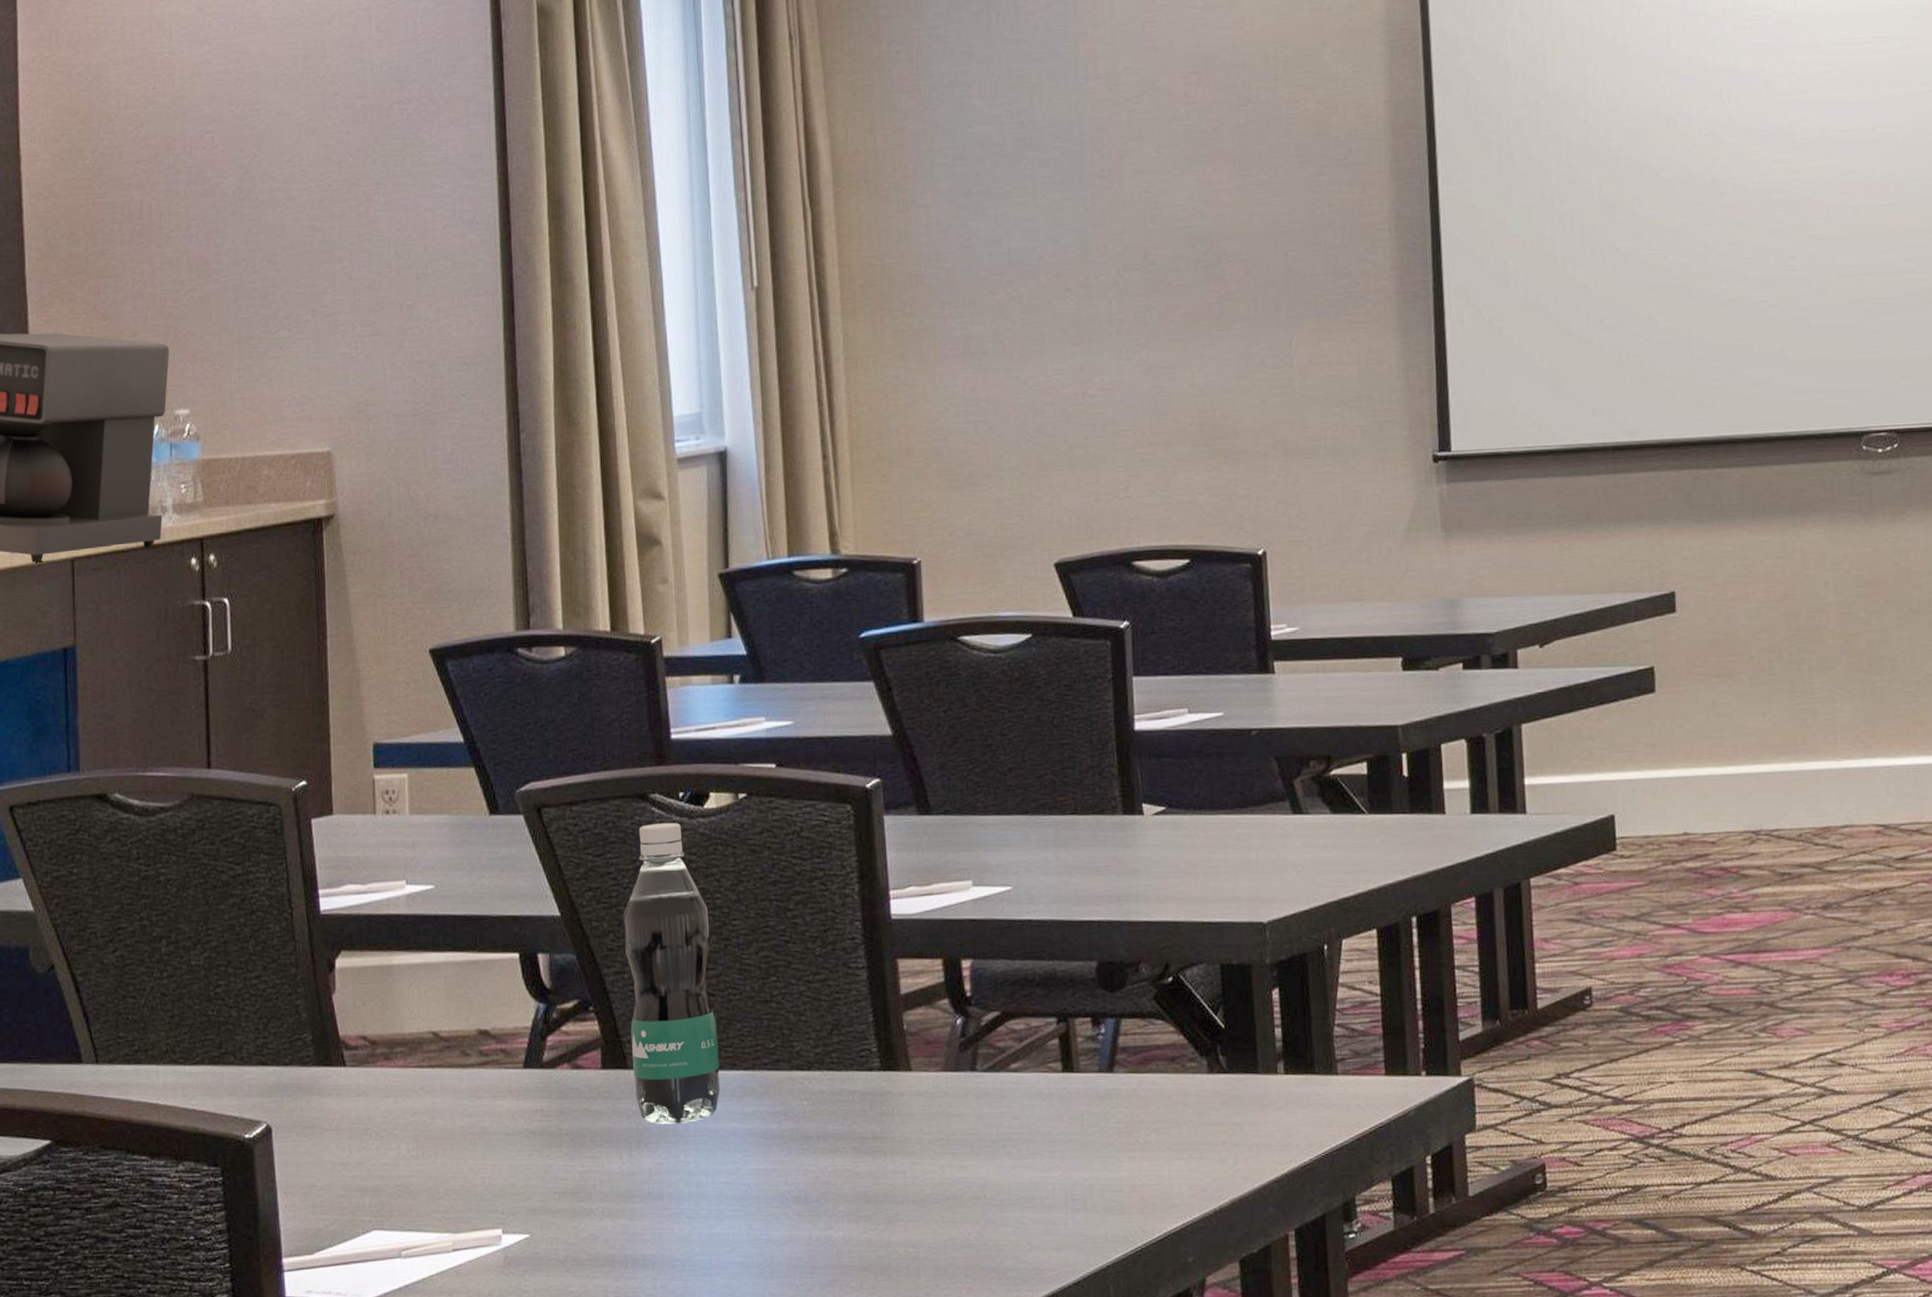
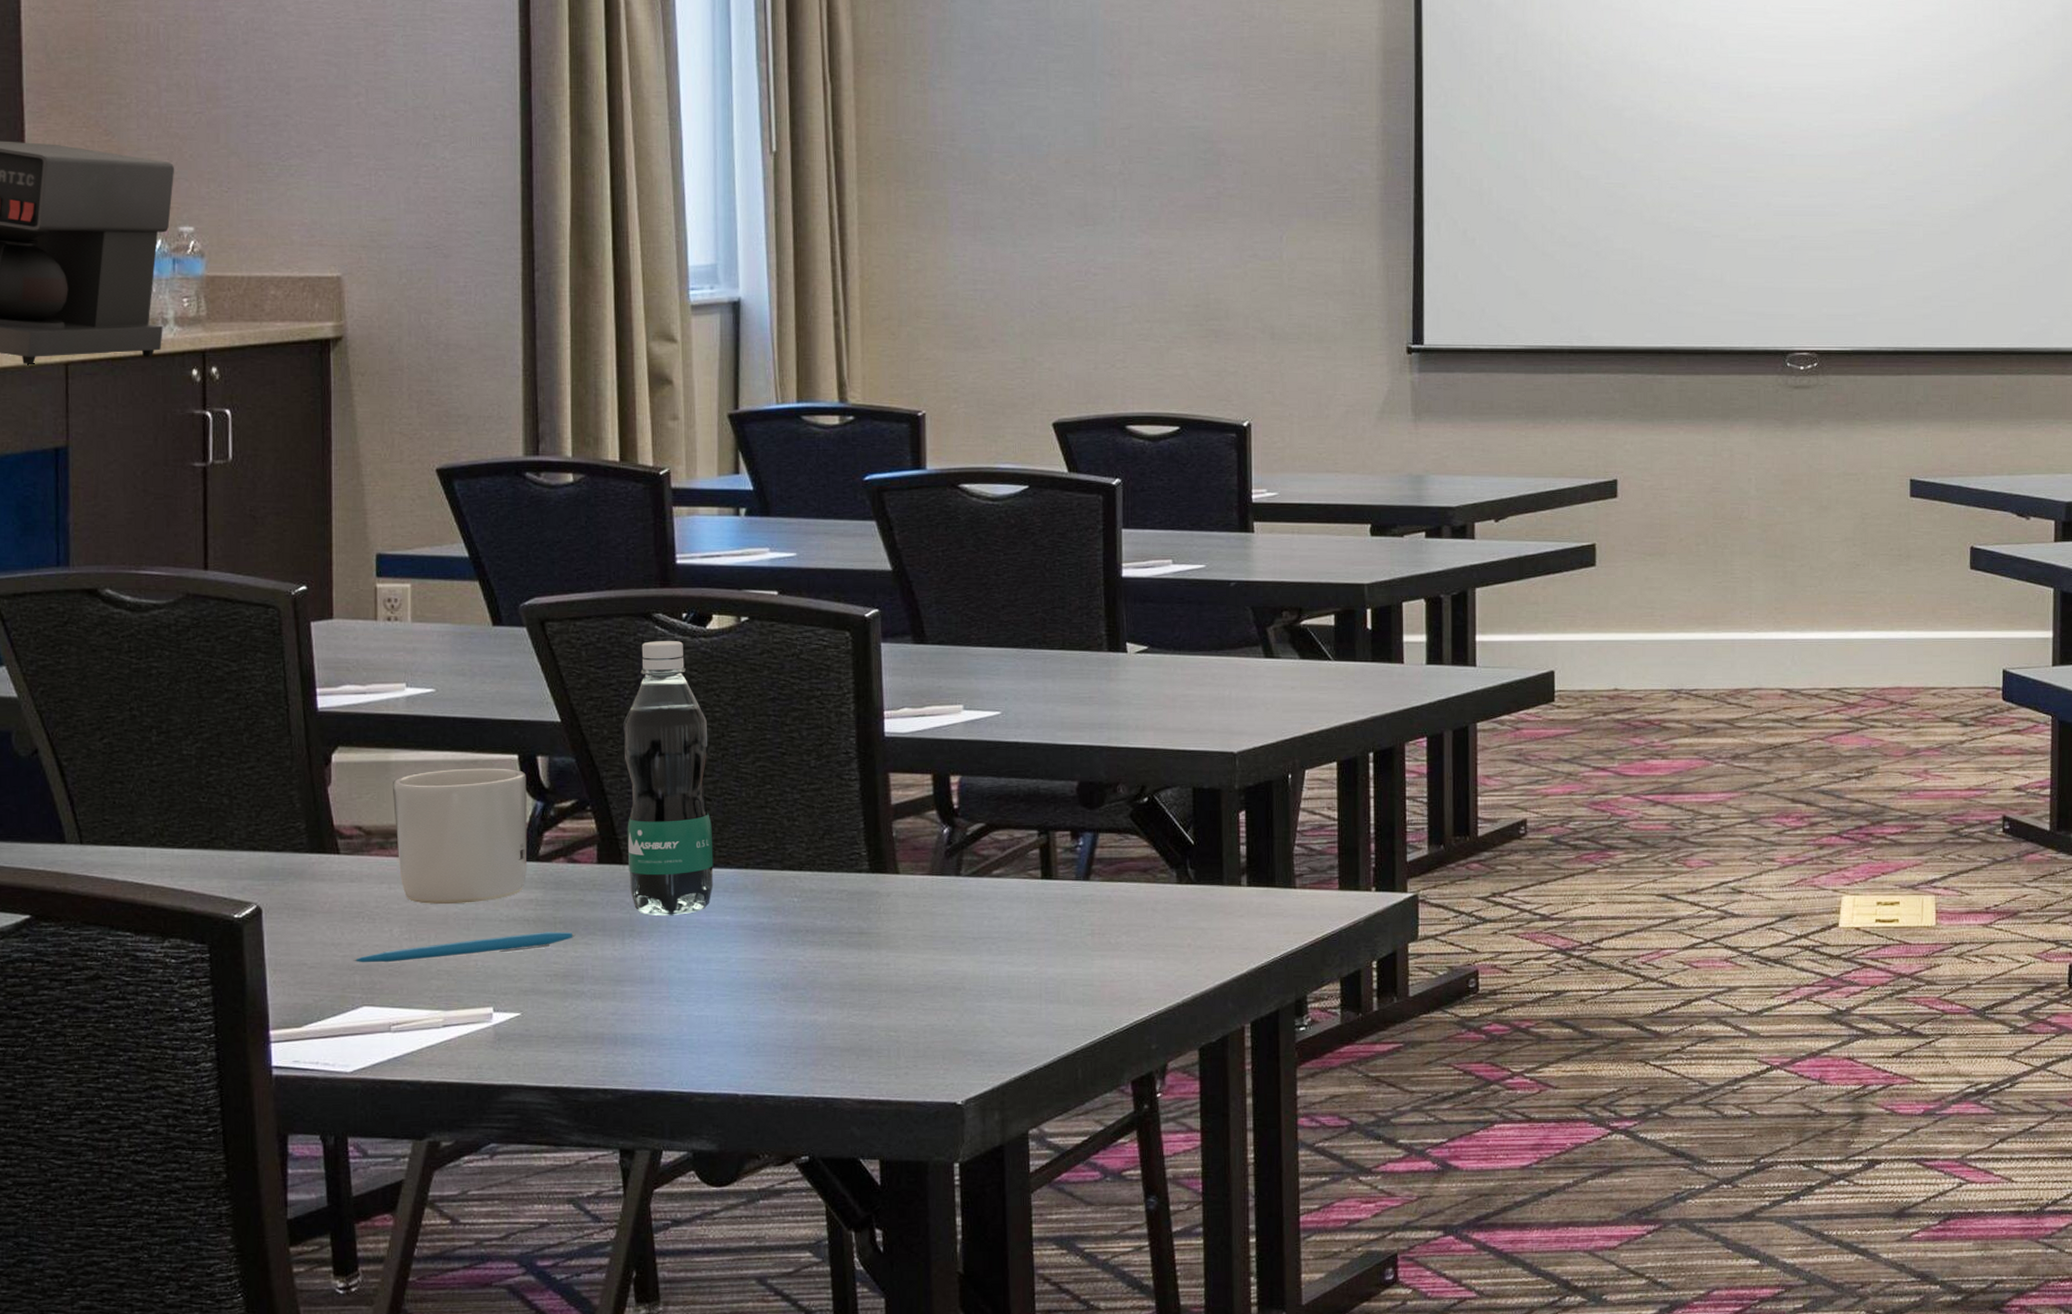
pen: none [362,1144,582,1184] -> present [353,931,576,963]
mug: none [395,968,532,1118] -> present [392,768,528,904]

